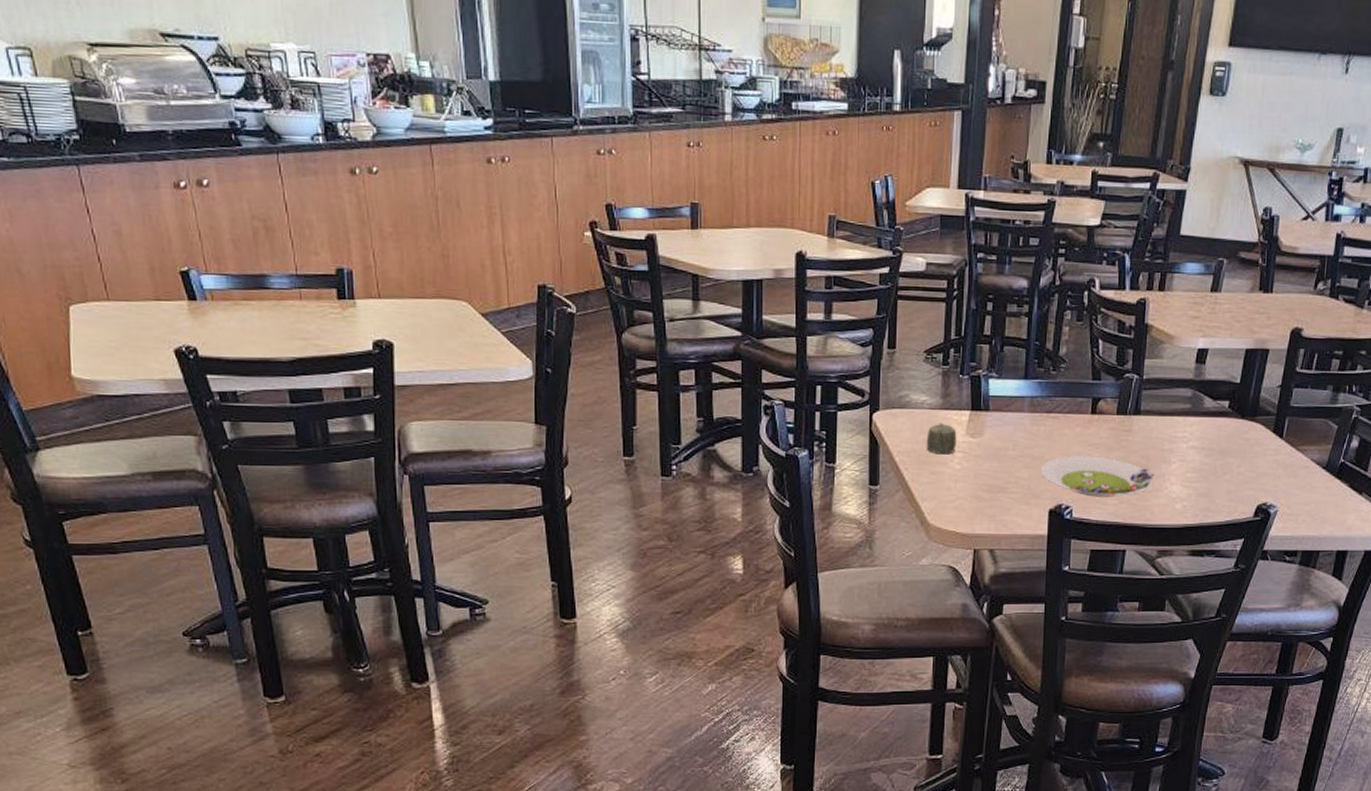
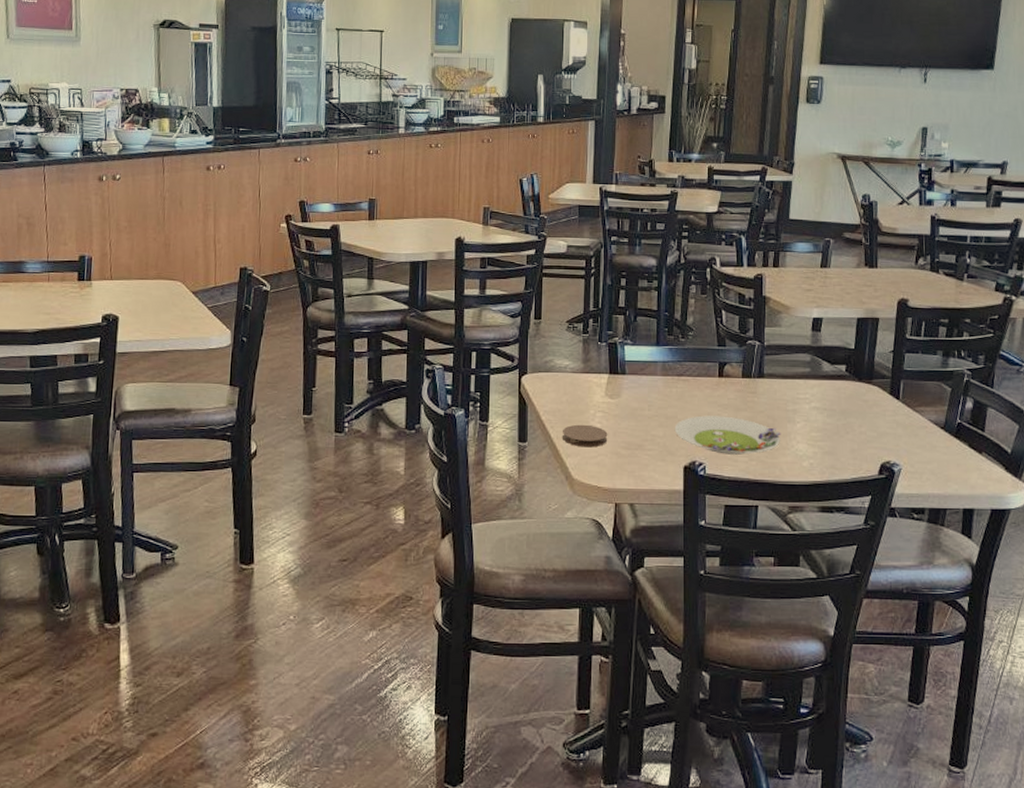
coaster: none [917,466,968,491] -> present [562,424,608,448]
cup: present [926,422,957,455] -> none [569,385,597,414]

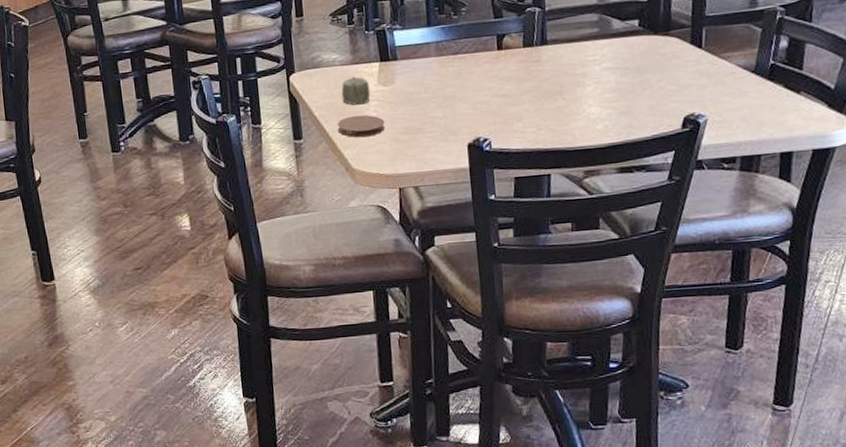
cup: none [569,385,597,414] -> present [341,76,370,105]
salad plate: present [674,415,781,455] -> none [454,88,571,127]

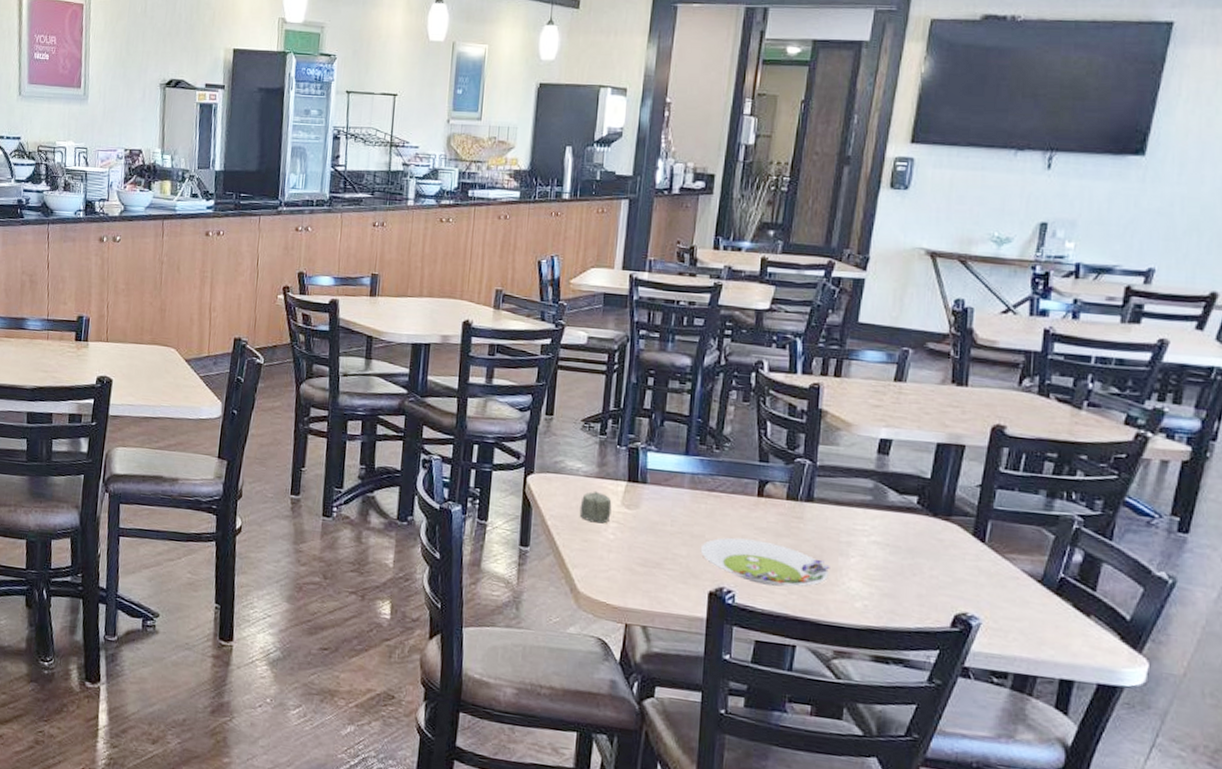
coaster: present [337,114,386,138] -> none [568,533,622,561]
salad plate: none [454,88,571,127] -> present [700,537,830,587]

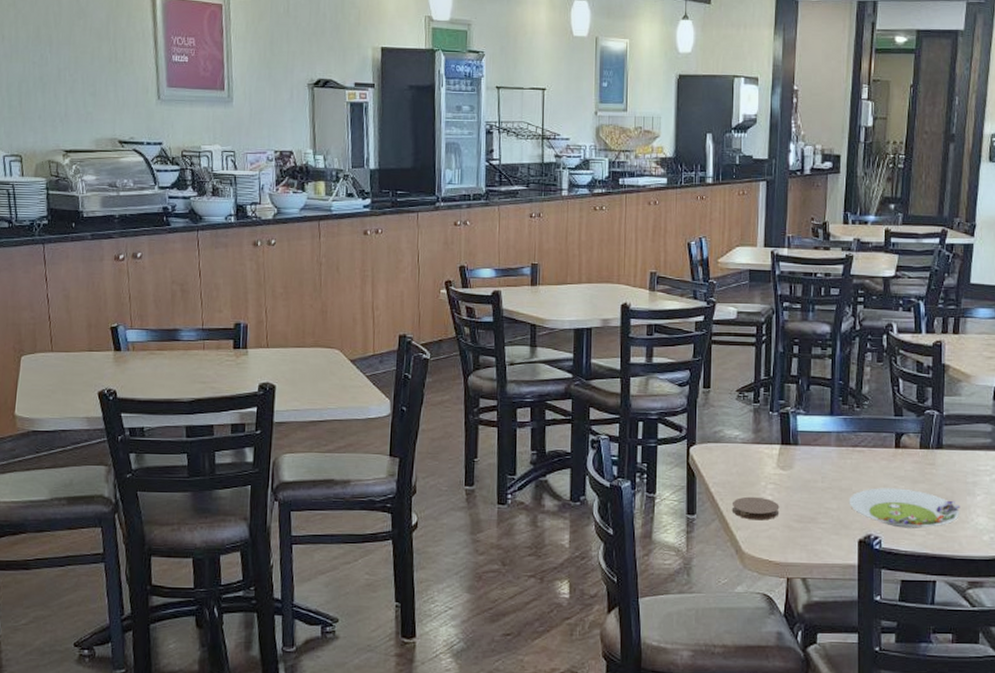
coaster: none [568,533,622,561] -> present [731,496,780,521]
cup: present [579,490,612,524] -> none [740,456,768,486]

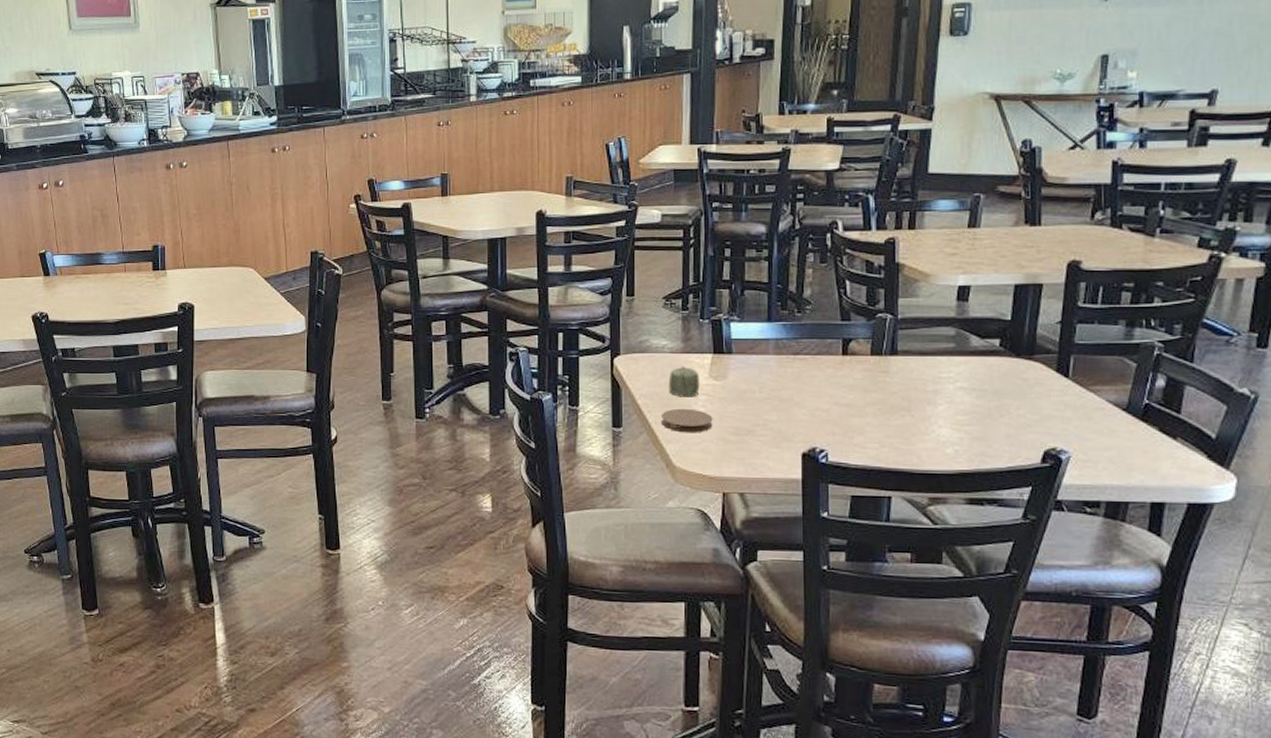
cup: none [740,456,768,486] -> present [668,366,700,397]
salad plate: present [849,488,960,528] -> none [790,398,919,441]

